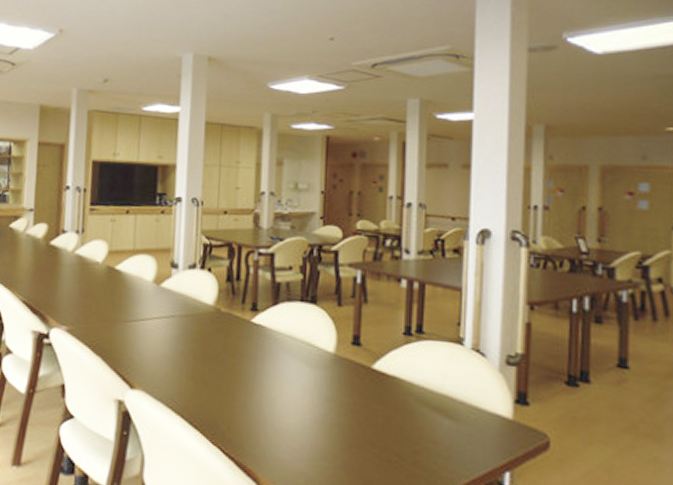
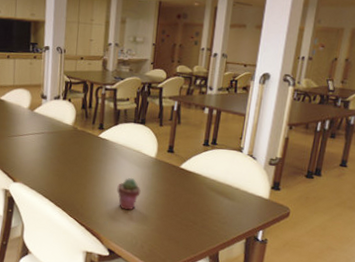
potted succulent: none [280,383,316,435] -> present [117,177,141,211]

